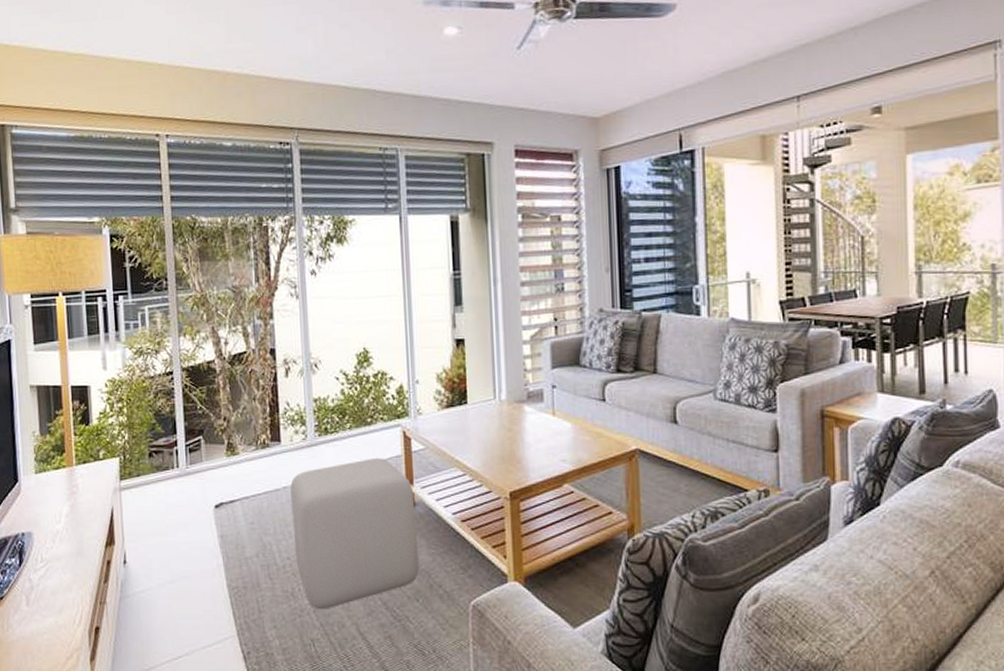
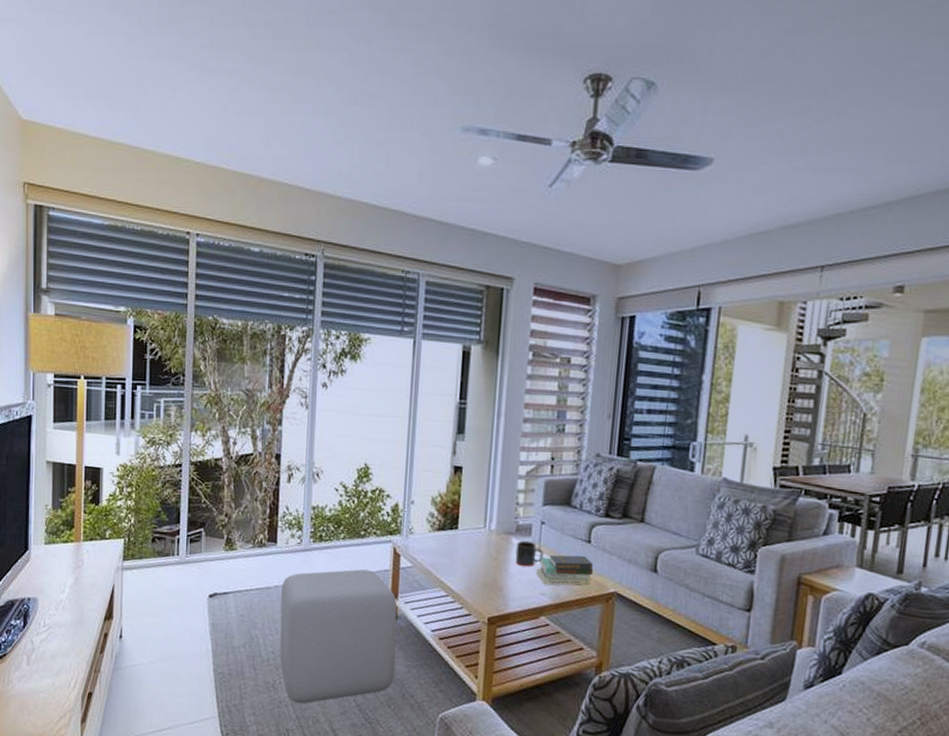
mug: none [529,408,559,435] -> present [515,541,544,567]
books: none [553,415,612,451] -> present [536,555,594,586]

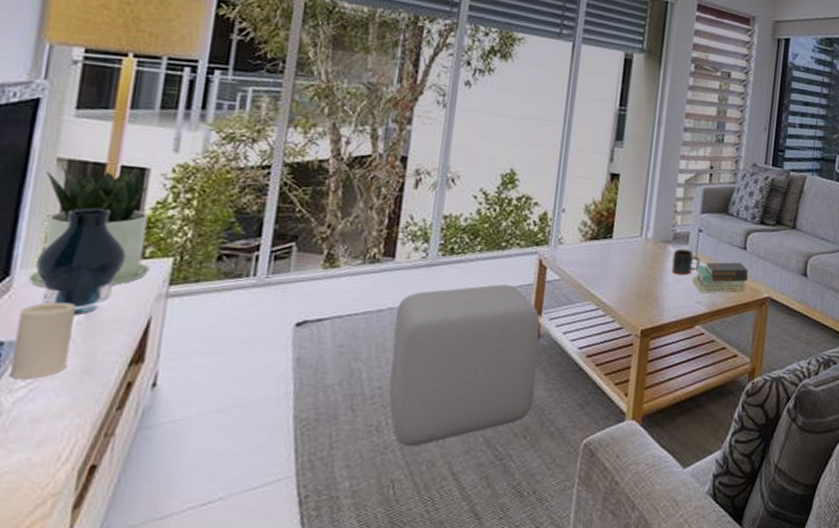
candle: none [36,570,68,627] -> present [10,302,75,380]
planter: none [38,467,111,560] -> present [26,166,151,288]
vase: none [42,499,94,581] -> present [35,207,126,316]

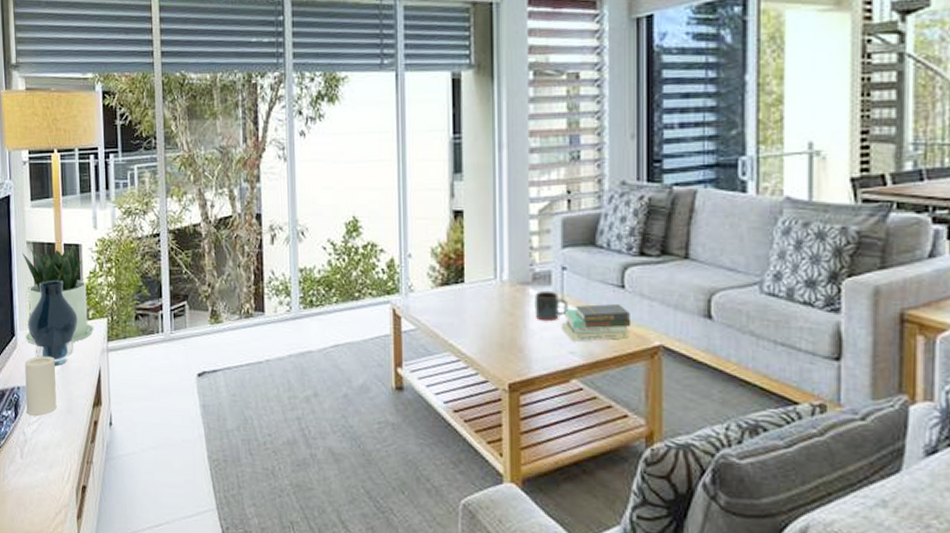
pouf: present [388,284,541,447] -> none [273,336,406,492]

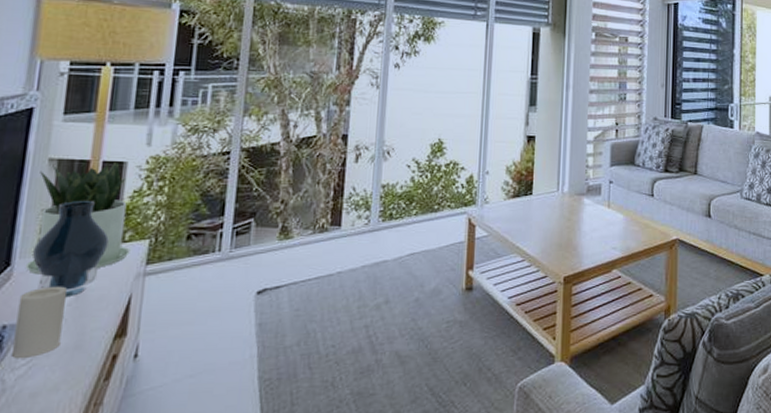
mug: present [534,292,569,322] -> none [587,201,613,224]
books: present [561,303,632,342] -> none [606,208,658,239]

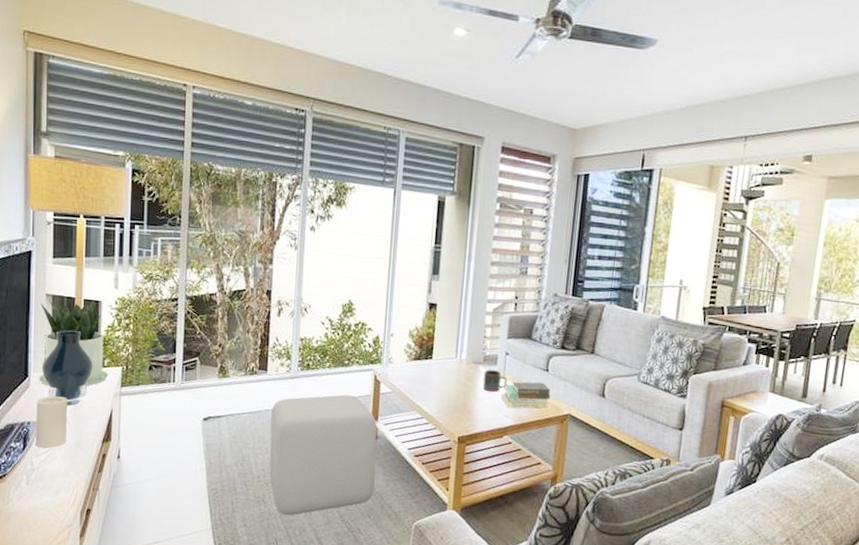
pouf: none [341,244,473,399] -> present [269,394,378,516]
mug: none [587,201,613,224] -> present [483,370,508,393]
books: none [606,208,658,239] -> present [500,382,551,409]

